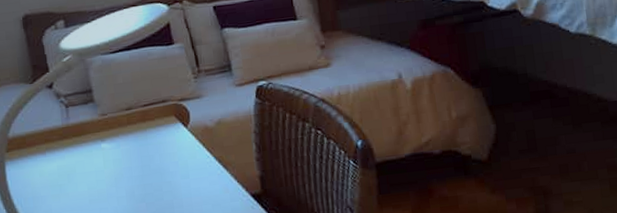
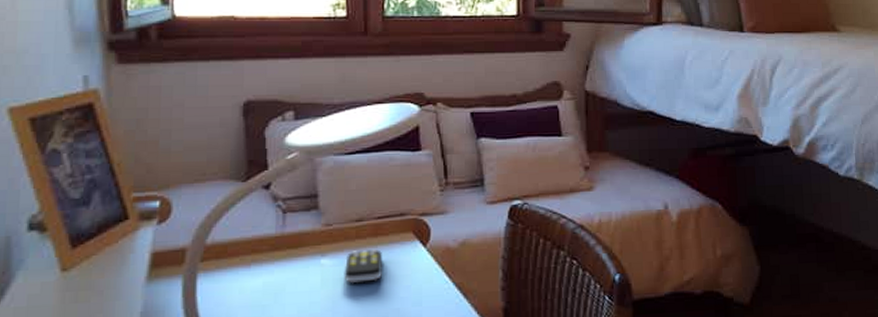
remote control: none [121,132,153,163] -> present [344,248,382,284]

